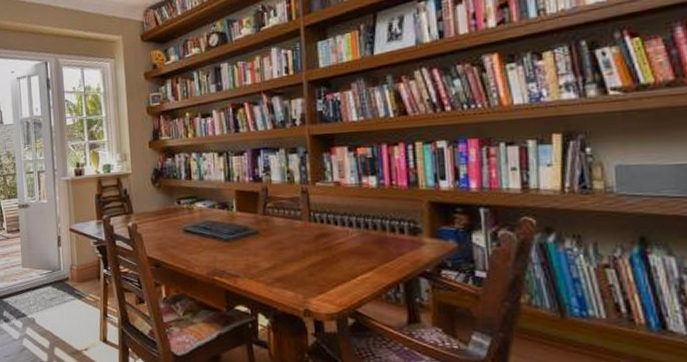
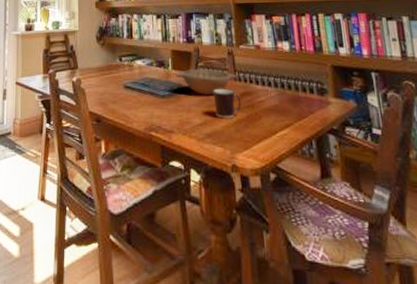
decorative bowl: none [240,210,313,237] -> present [175,69,238,94]
mug: none [283,230,317,262] -> present [213,88,242,119]

